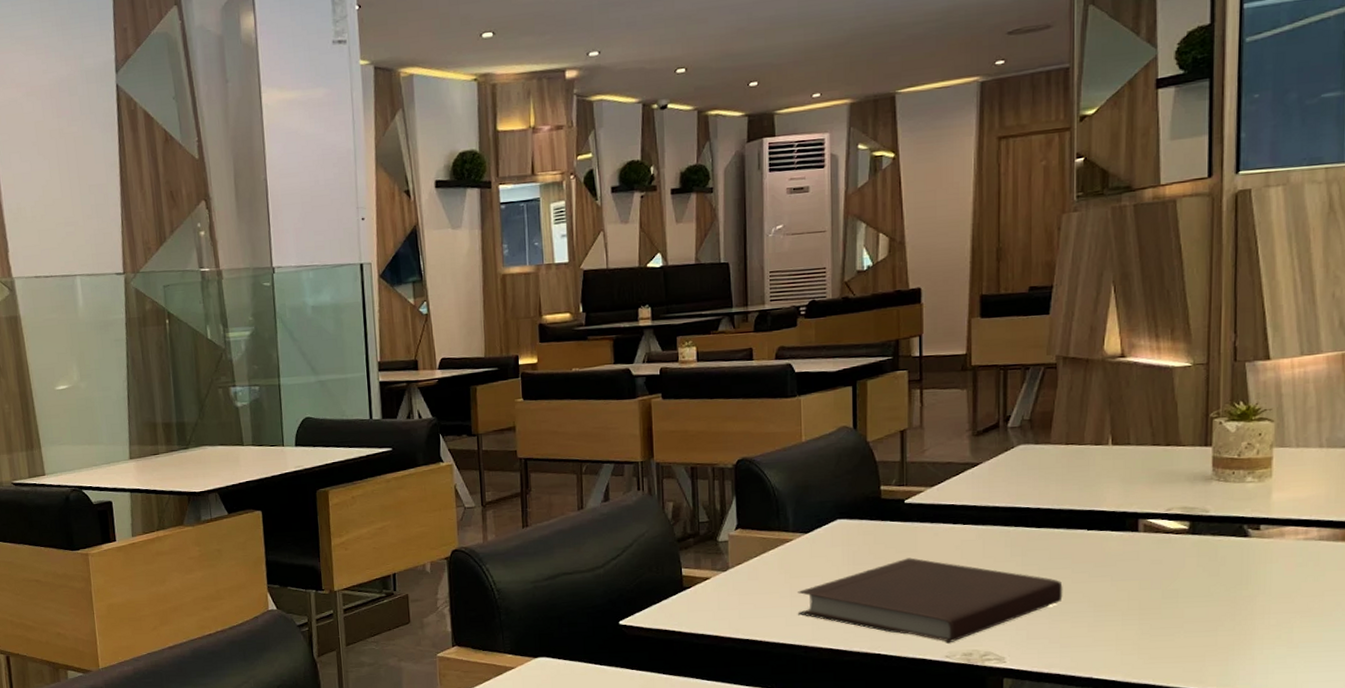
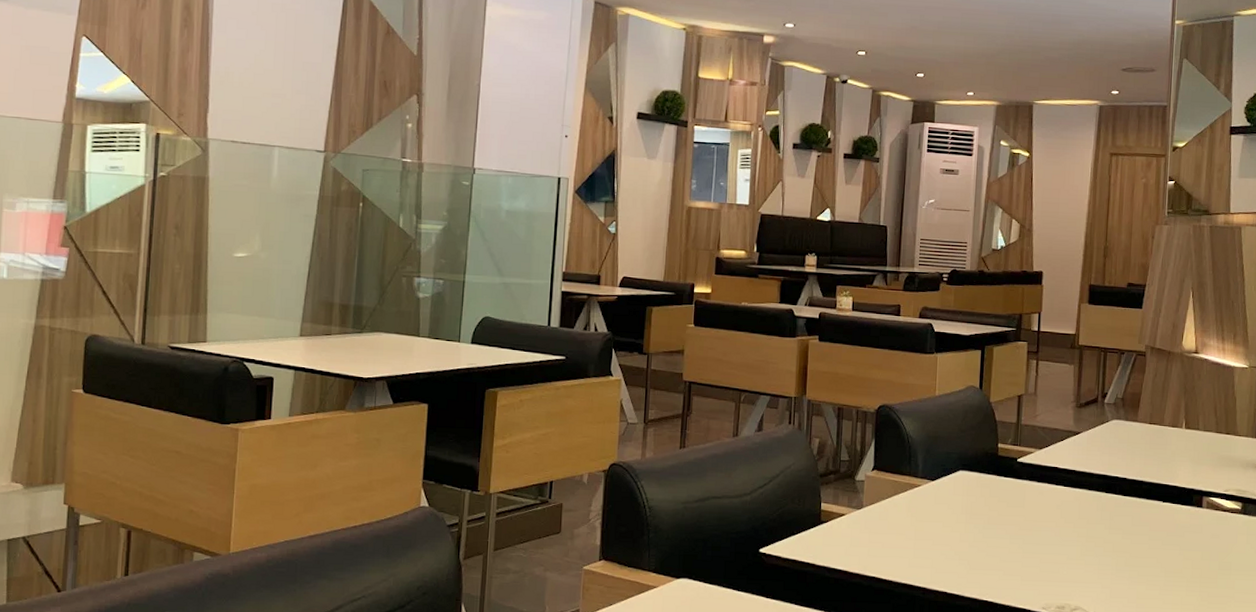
notebook: present [798,557,1063,644] -> none [920,512,1141,596]

